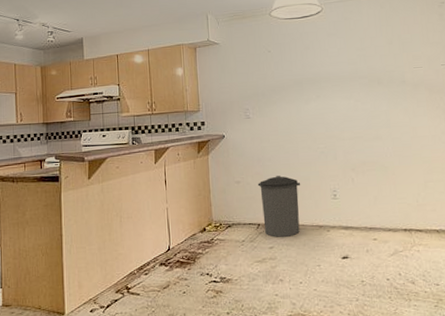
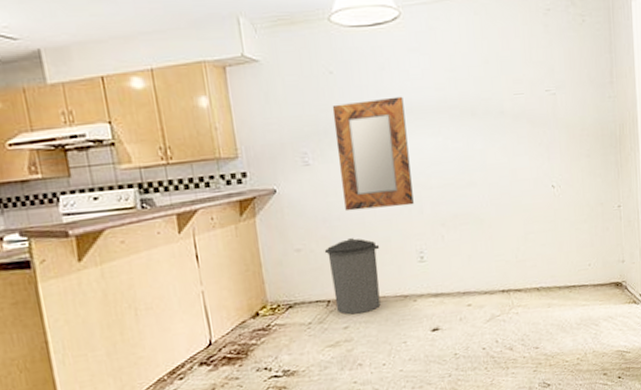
home mirror: none [269,69,329,155] -> present [332,96,414,212]

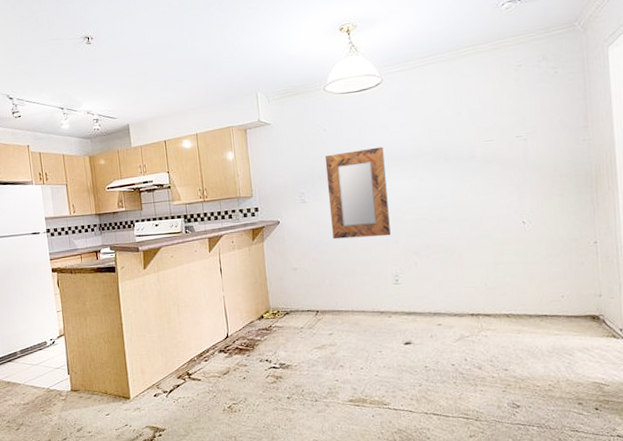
trash can: present [324,238,381,315] -> none [315,261,361,324]

